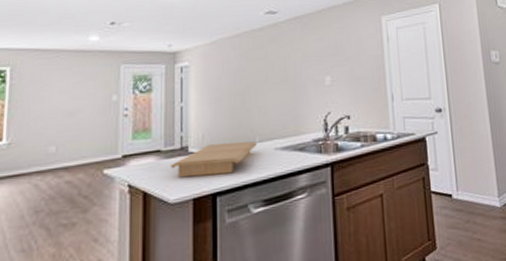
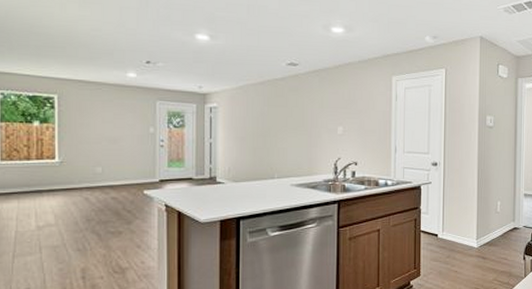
cutting board: present [169,141,257,178] -> none [200,177,276,203]

